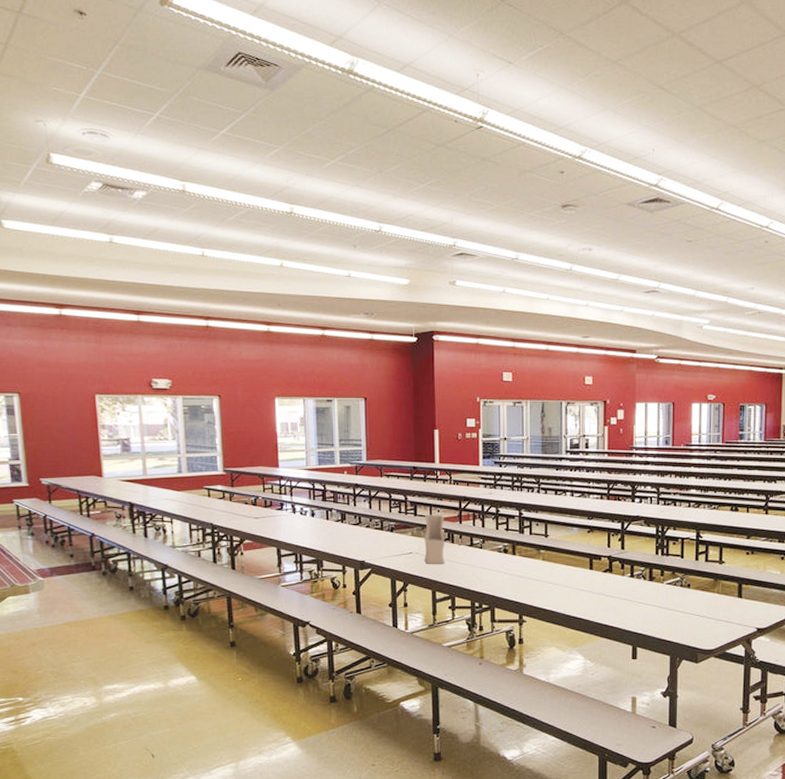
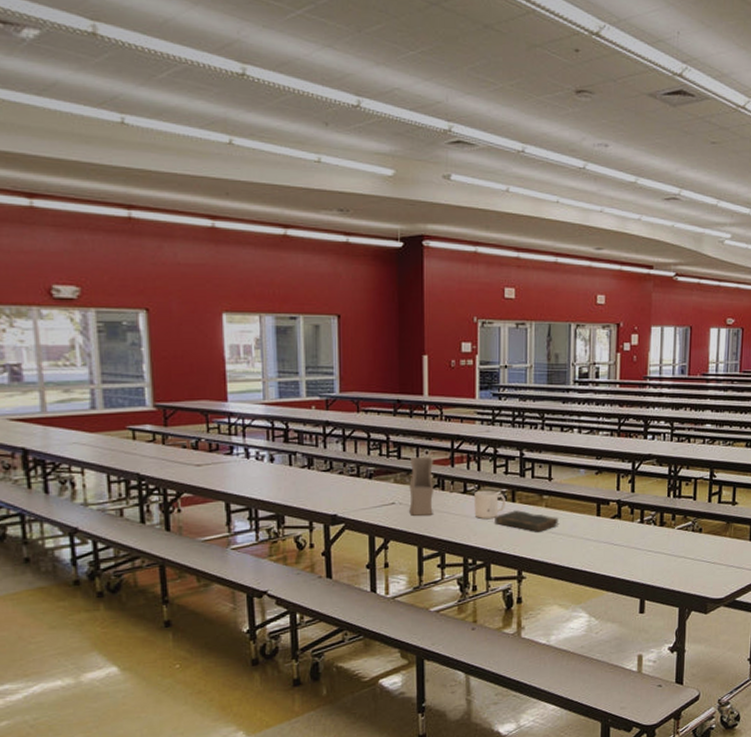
mug: none [480,544,507,568] -> present [474,490,506,519]
bible: none [498,562,556,582] -> present [495,510,560,532]

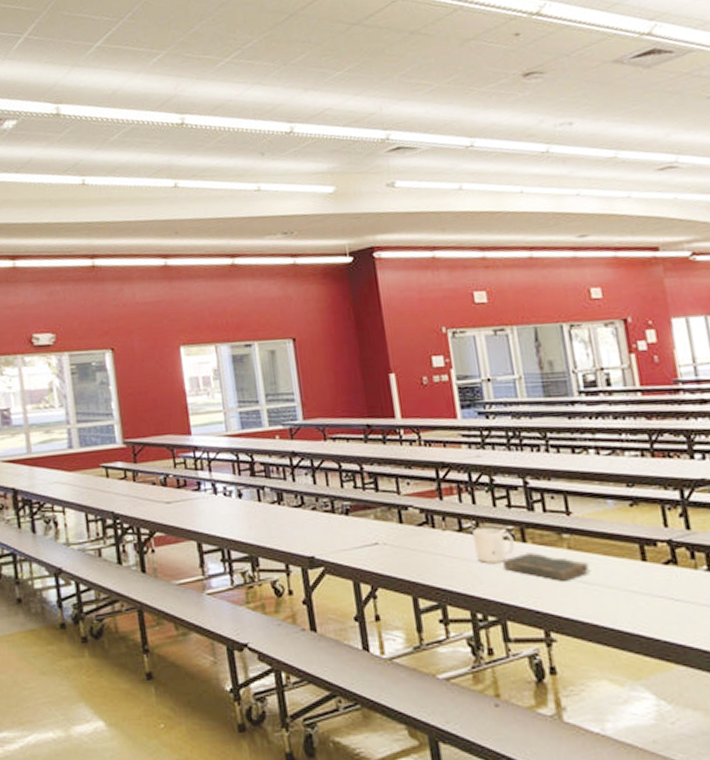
vase: present [409,456,434,516] -> none [390,488,425,559]

